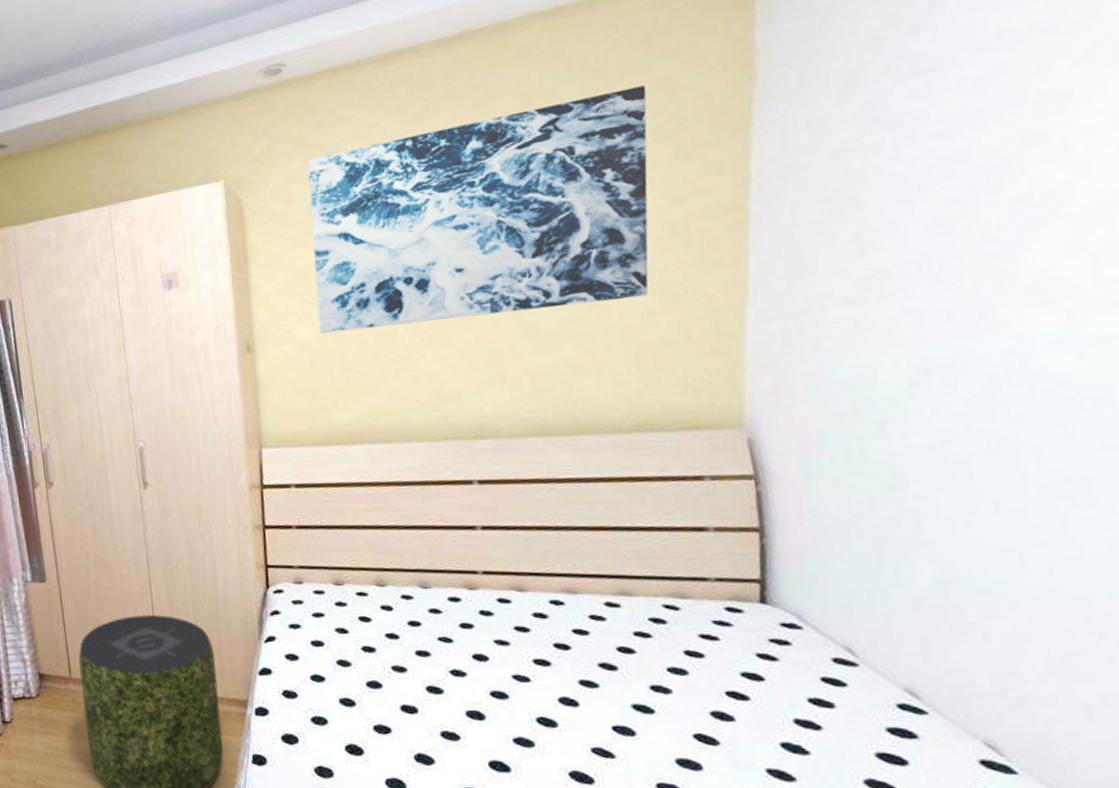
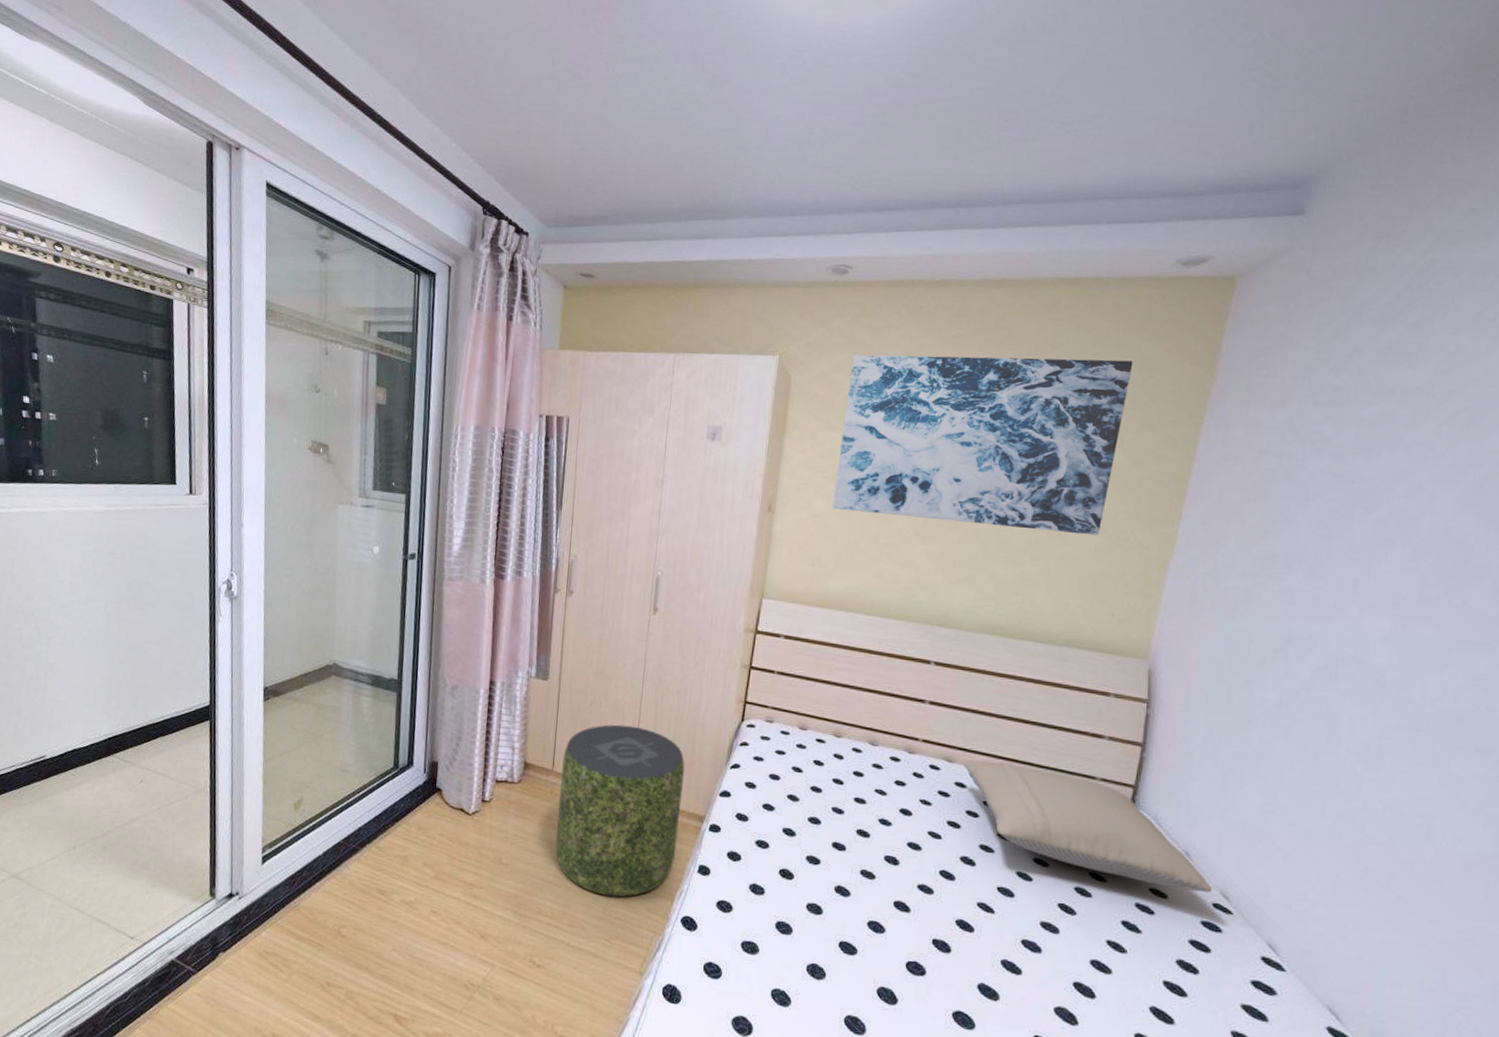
pillow: none [537,579,893,694] -> present [963,760,1212,893]

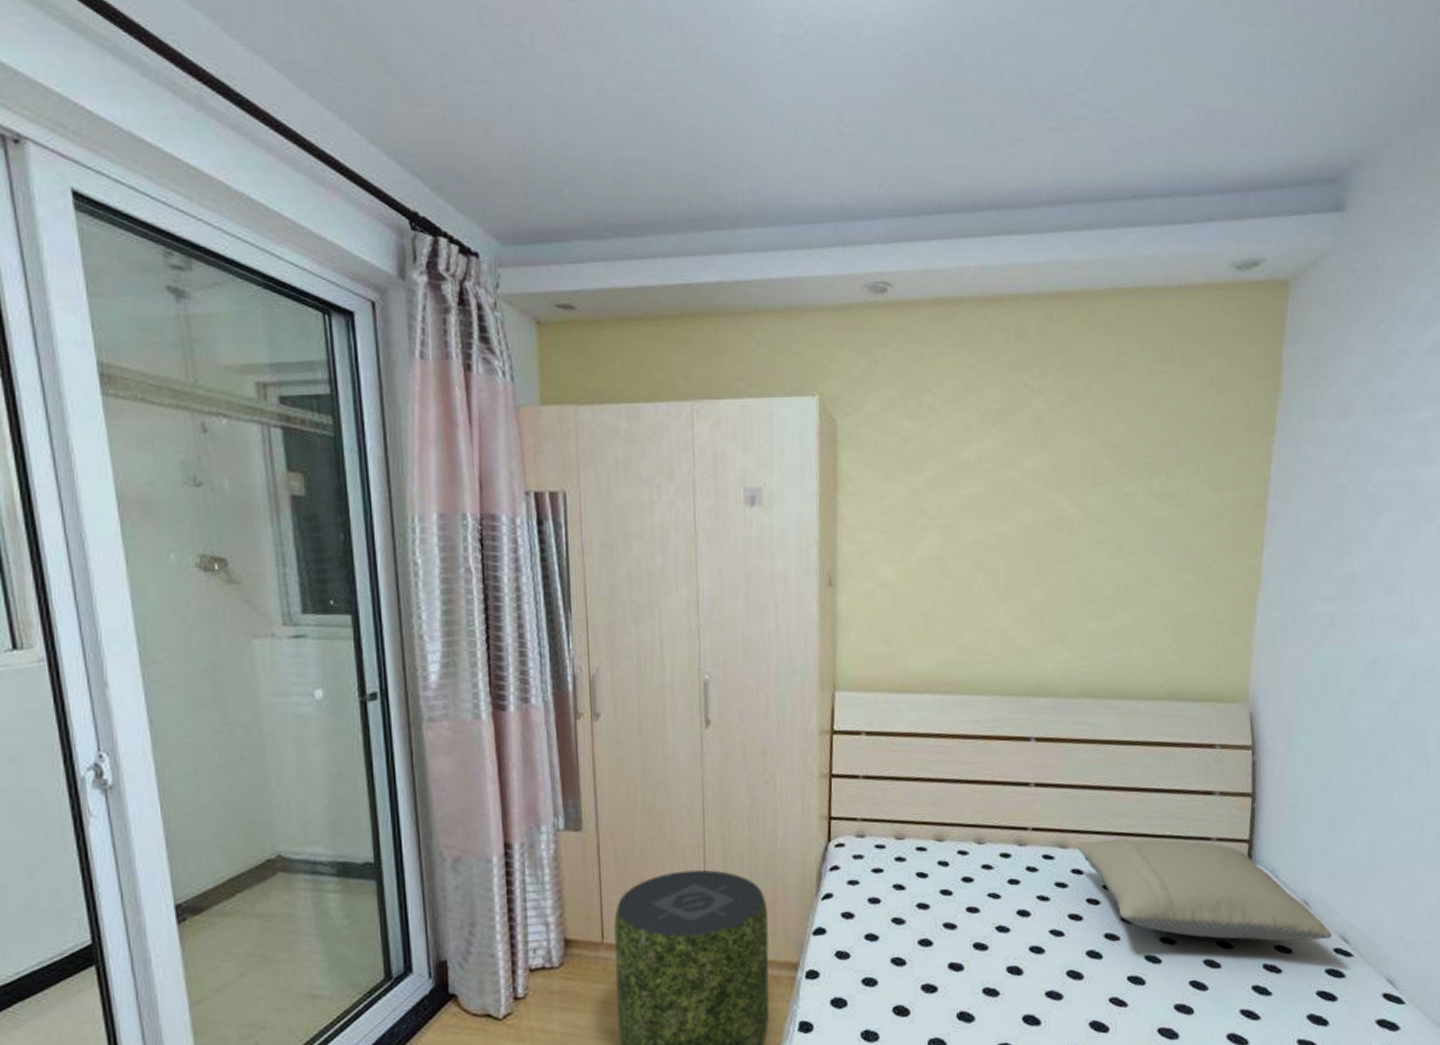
wall art: present [832,354,1133,536] -> none [902,378,1200,575]

